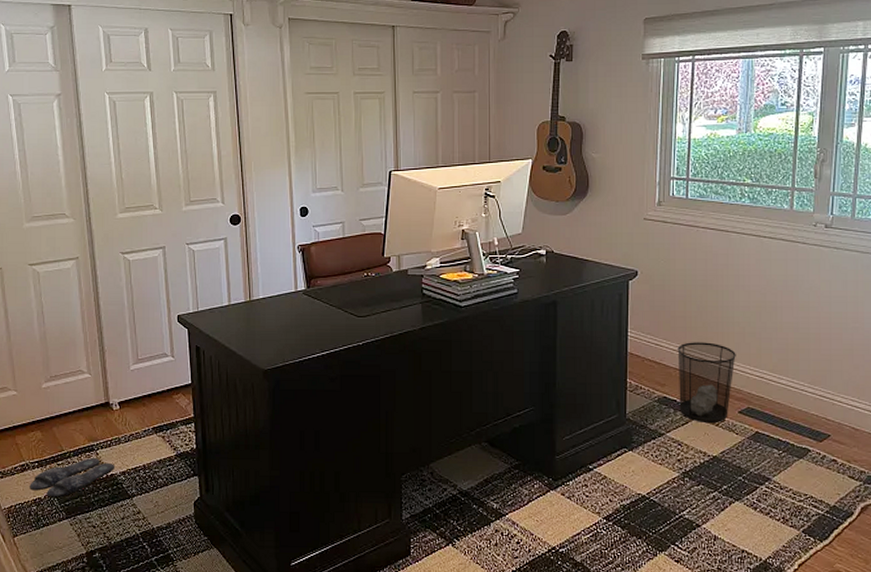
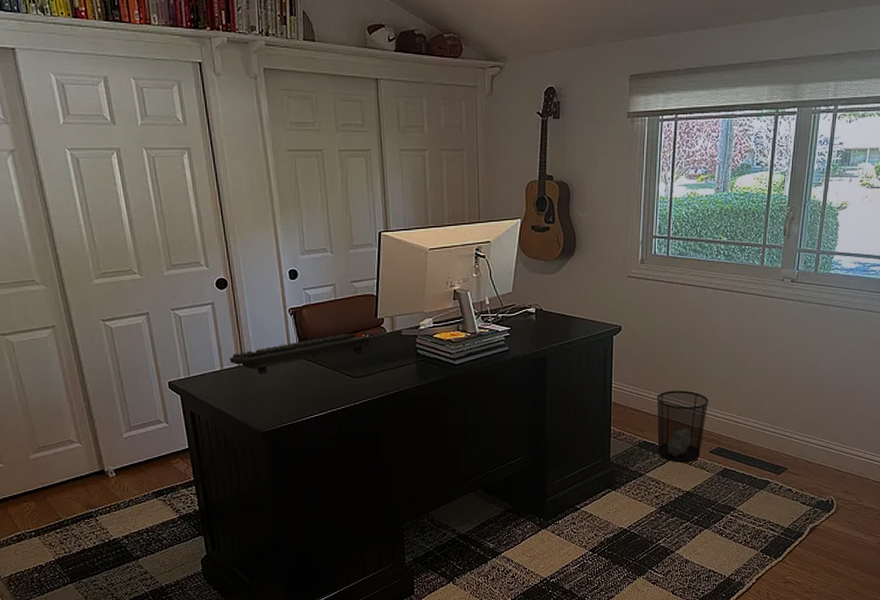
slippers: present [30,458,114,498] -> none [28,524,116,564]
computer keyboard: none [237,272,376,310] -> present [229,333,370,374]

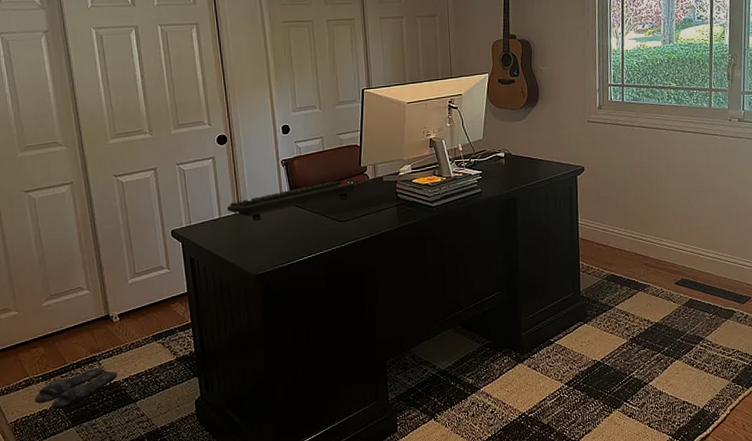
slippers: none [28,524,116,564] -> present [35,368,117,408]
waste bin: present [657,390,709,462] -> none [621,225,670,294]

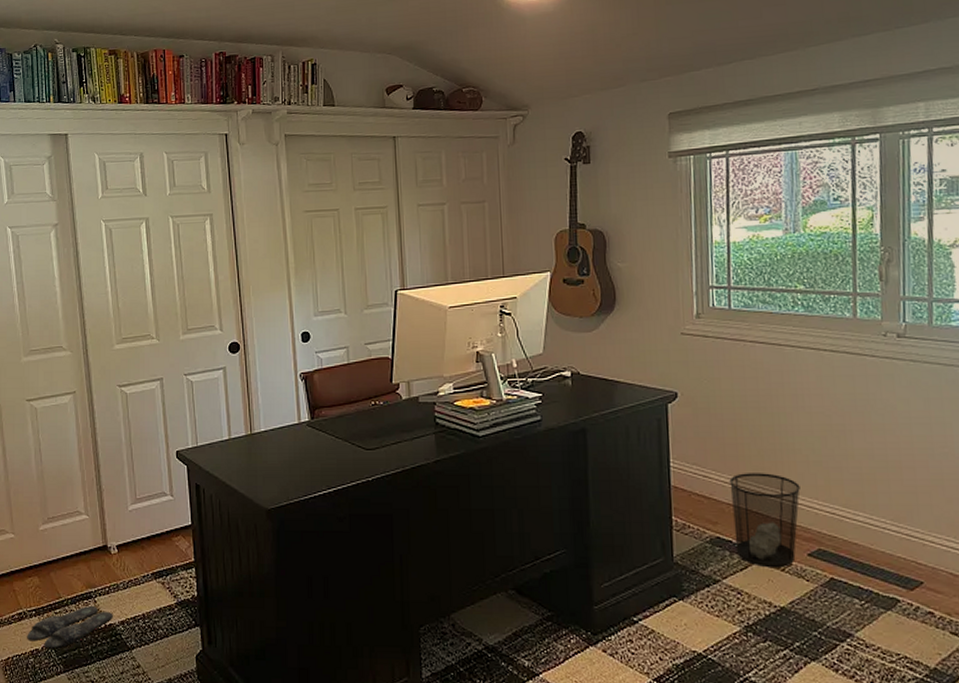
computer keyboard: present [227,180,354,221] -> none [237,400,384,444]
waste bin: none [621,225,670,294] -> present [729,473,800,567]

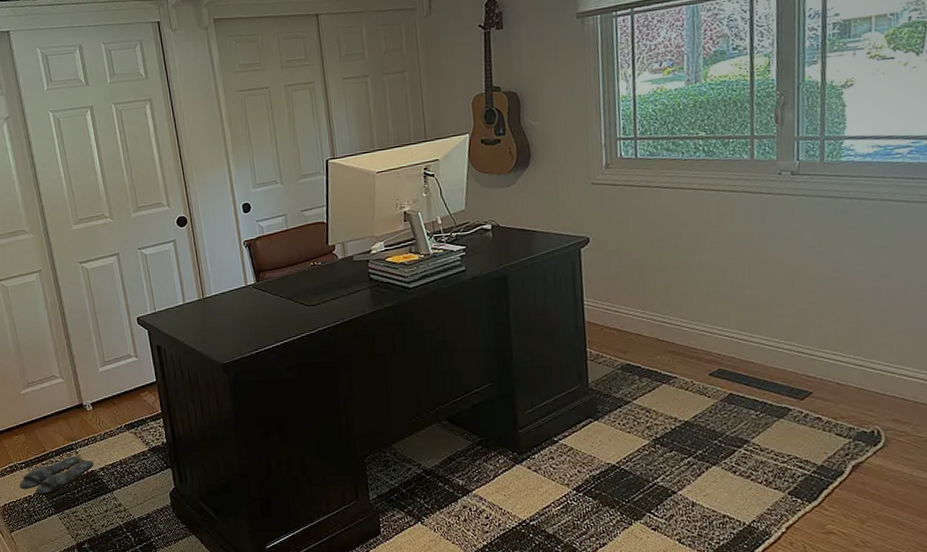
waste bin: present [729,473,800,567] -> none [638,305,702,387]

